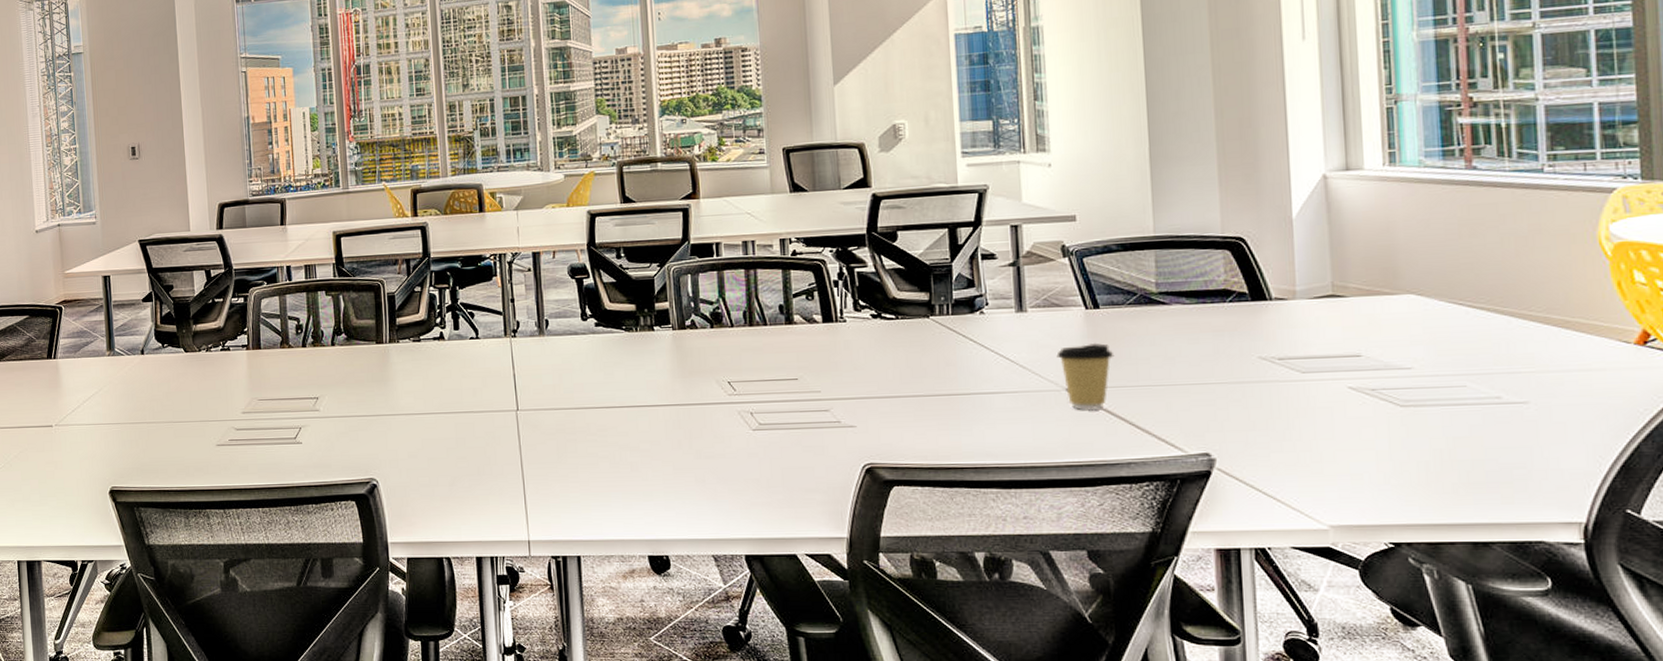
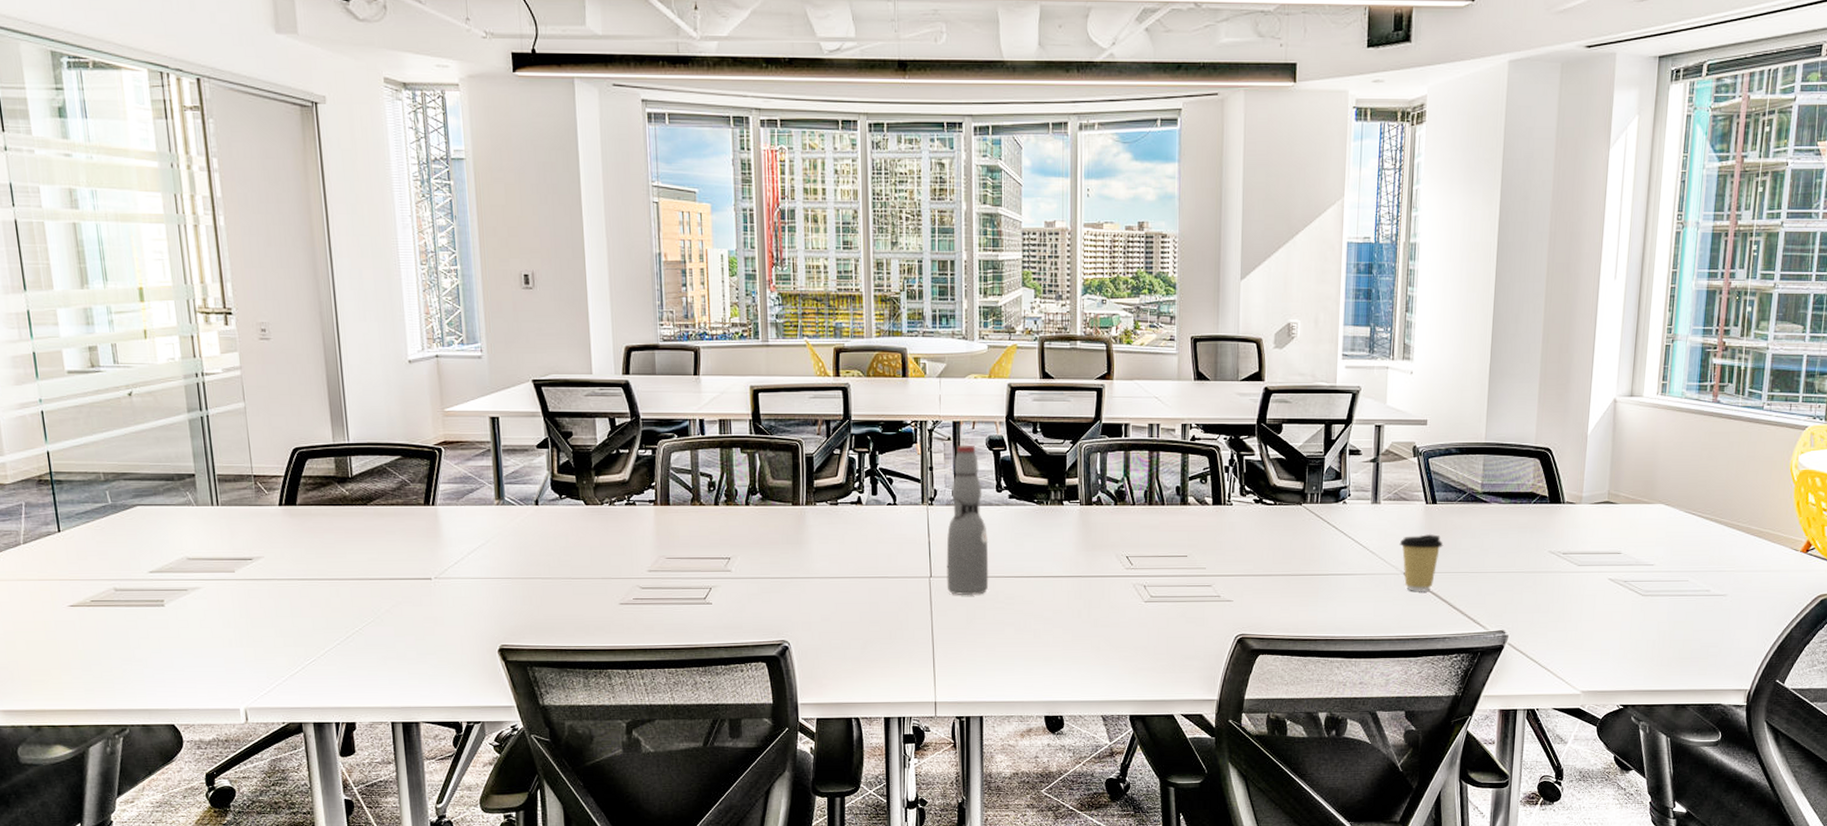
bottle: none [532,275,579,429] -> present [946,446,989,596]

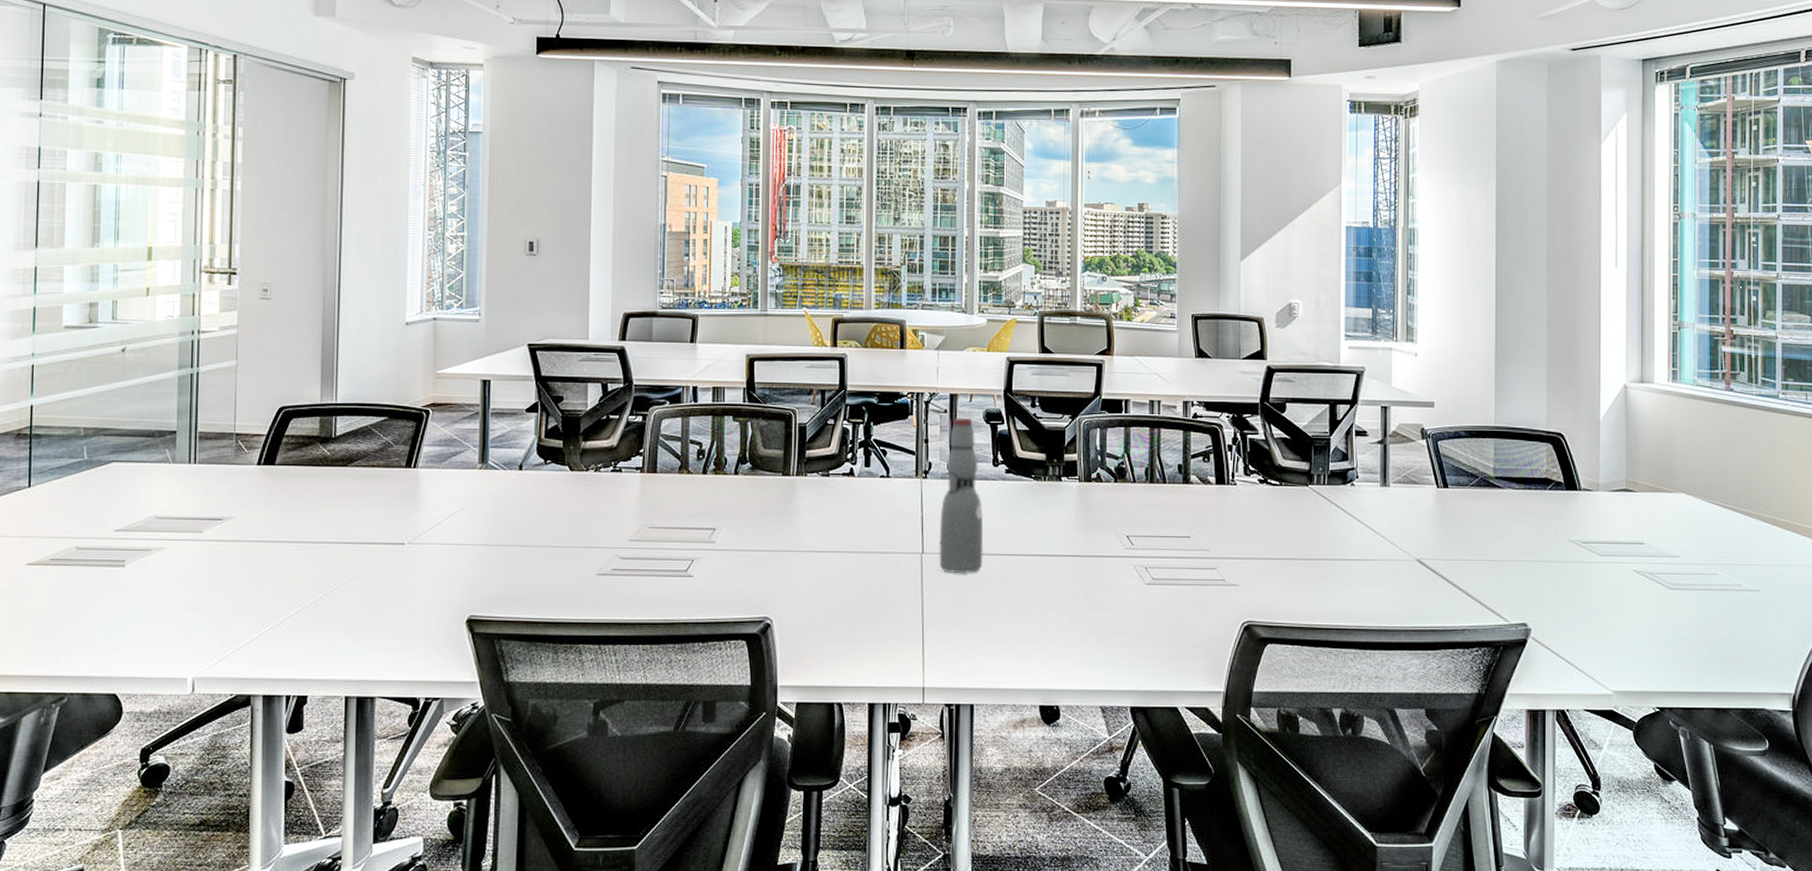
coffee cup: present [1399,533,1444,592] -> none [1411,518,1458,581]

